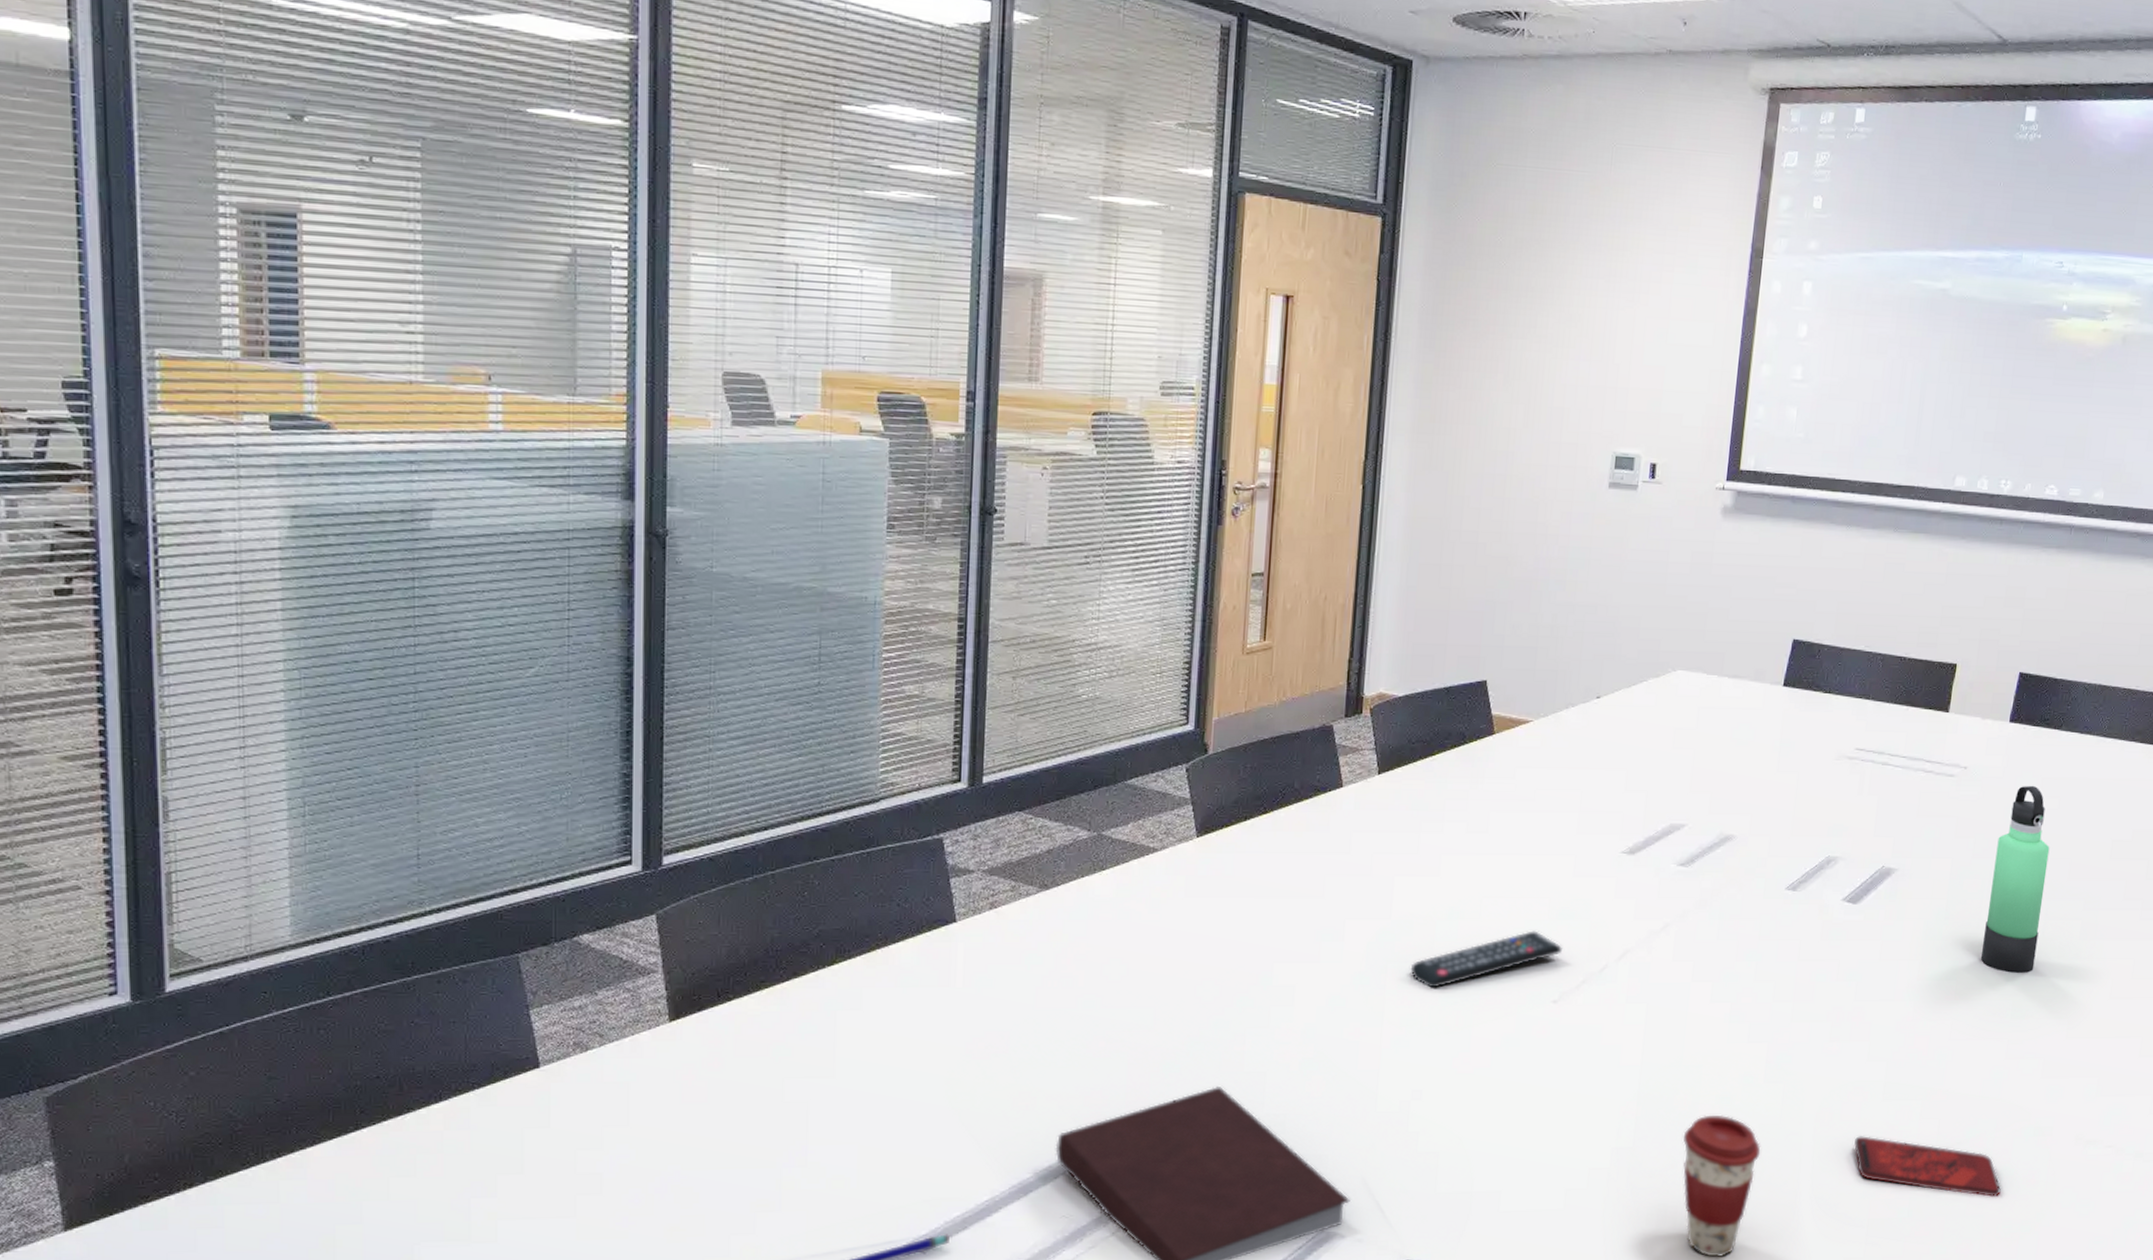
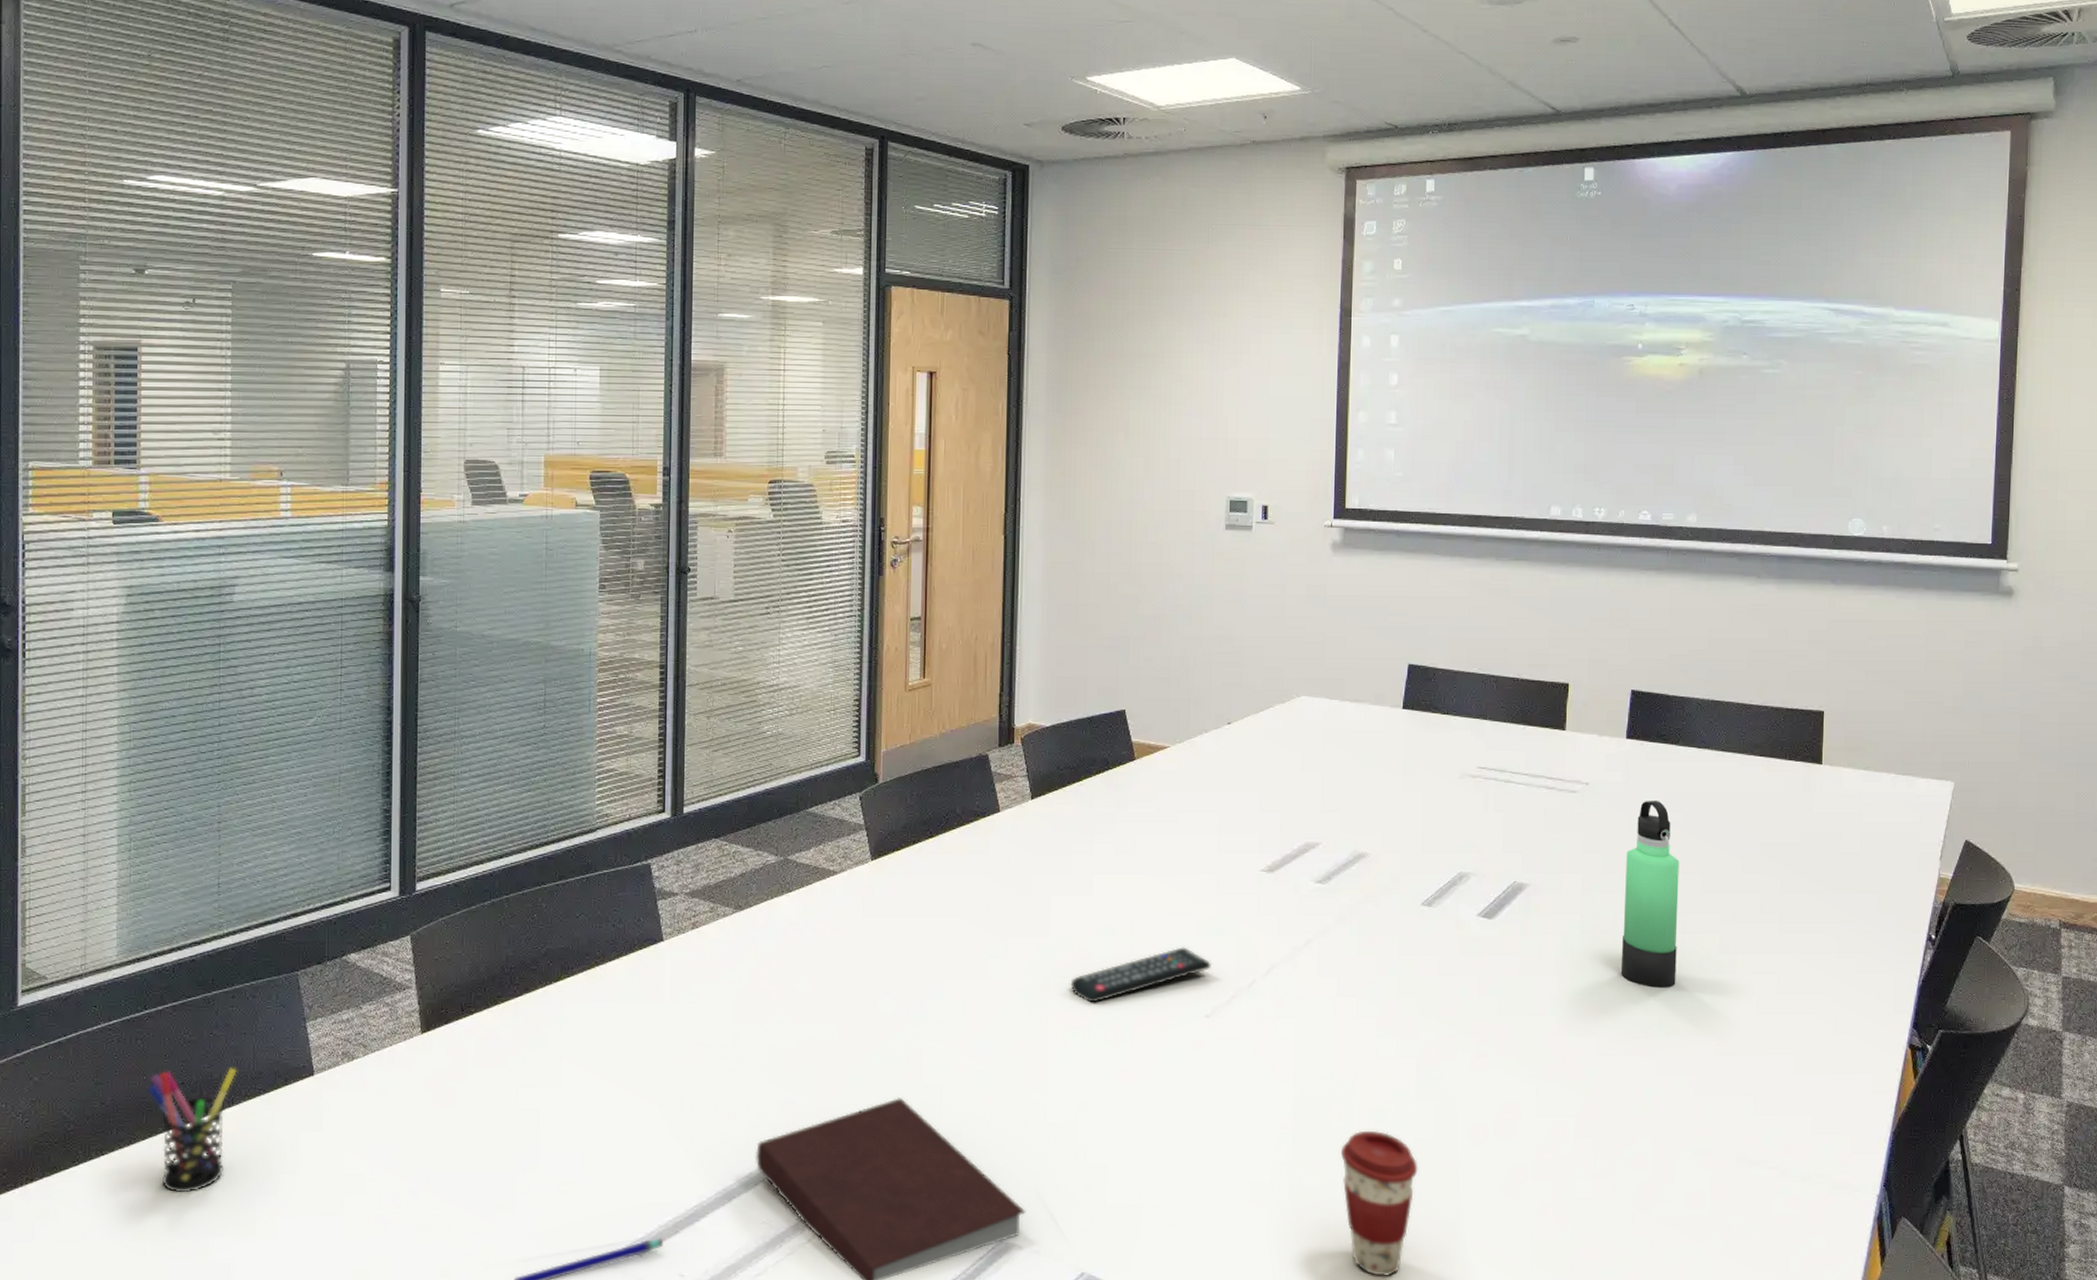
pen holder: none [333,1060,445,1197] -> present [147,1068,237,1193]
smartphone: present [1853,1136,2002,1198] -> none [1510,1153,1667,1220]

